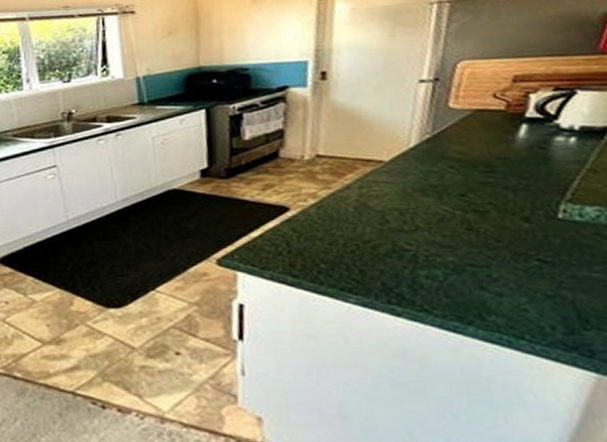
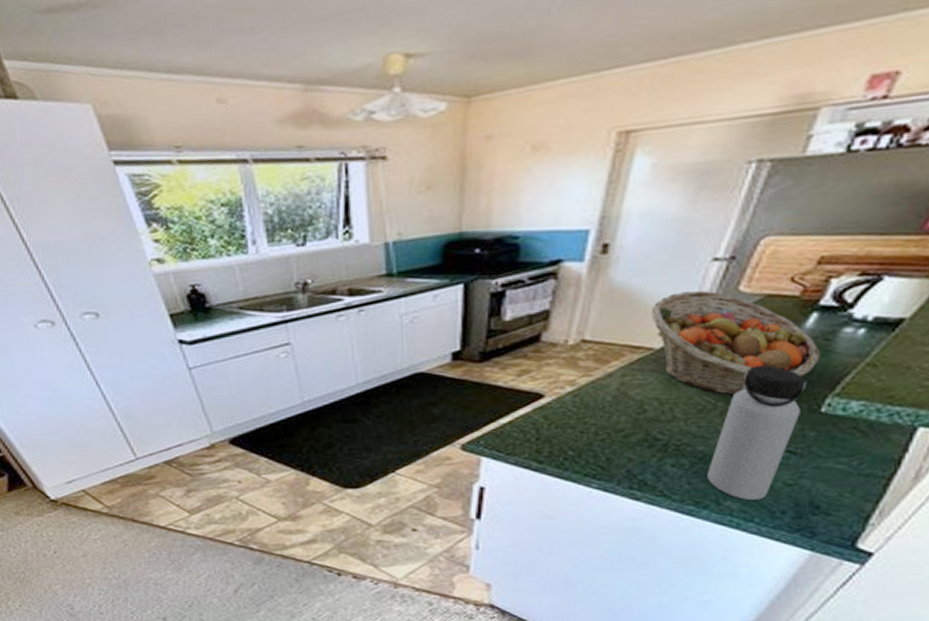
fruit basket: none [373,107,542,204] -> present [651,290,820,395]
water bottle: none [463,173,540,314] -> present [707,365,806,500]

